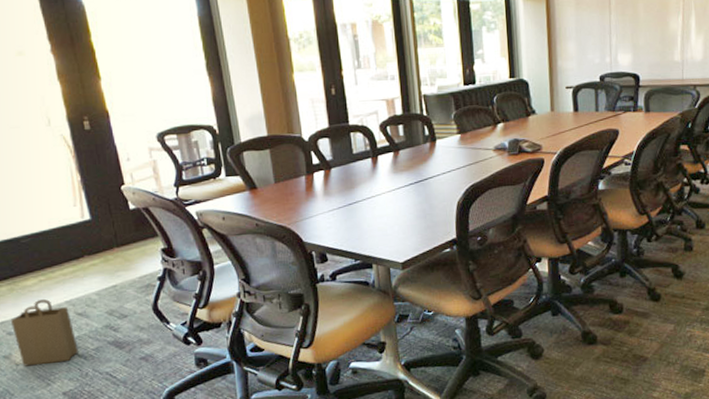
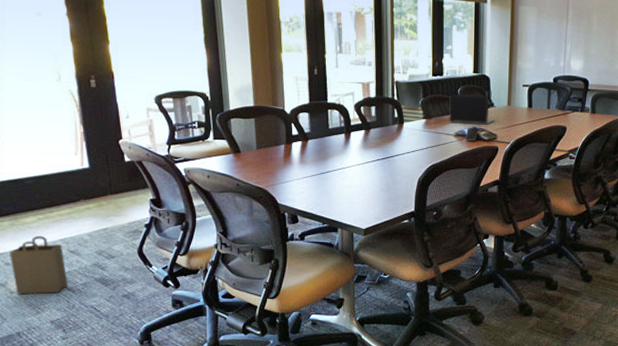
laptop computer: none [485,101,539,137] -> present [449,94,496,125]

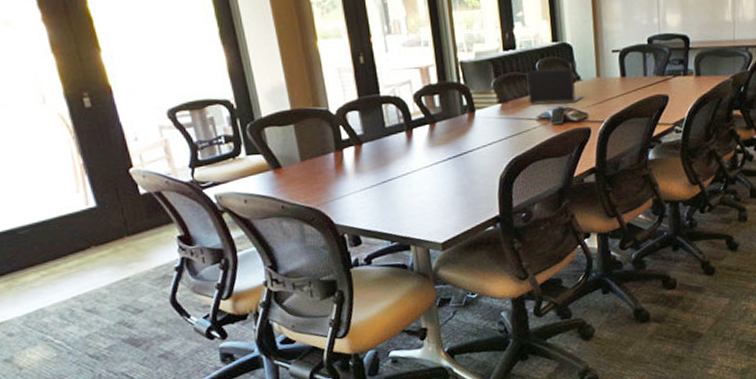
shopping bag: present [9,235,69,295] -> none [10,295,91,370]

